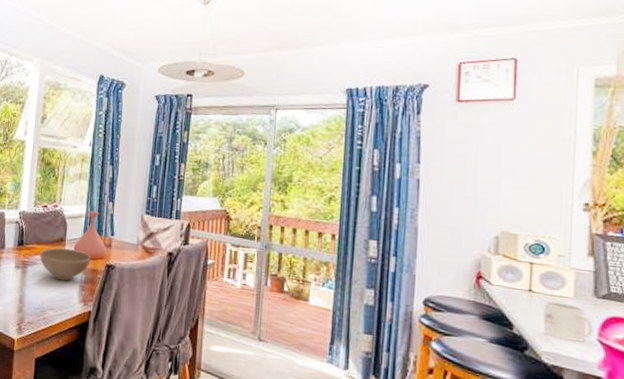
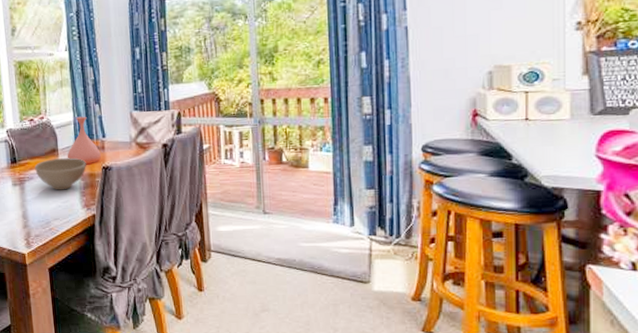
mug: present [543,301,593,343] -> none [541,126,591,162]

